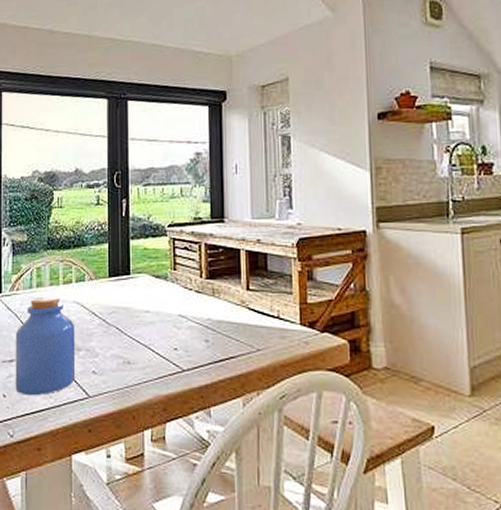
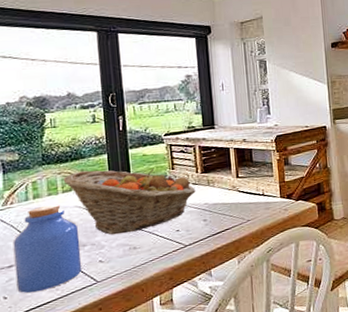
fruit basket: none [64,261,198,343] -> present [63,168,196,235]

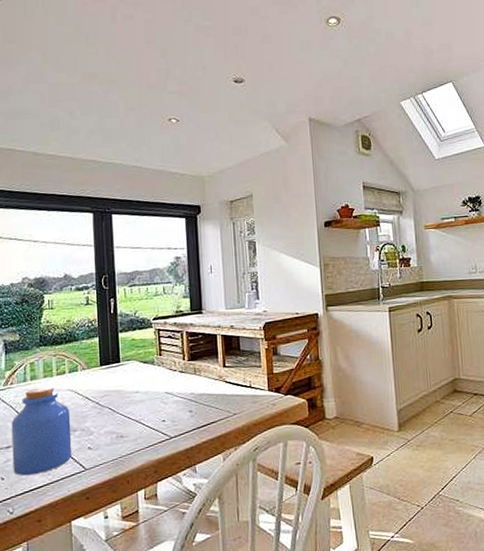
fruit basket: present [63,168,196,235] -> none [57,353,182,422]

